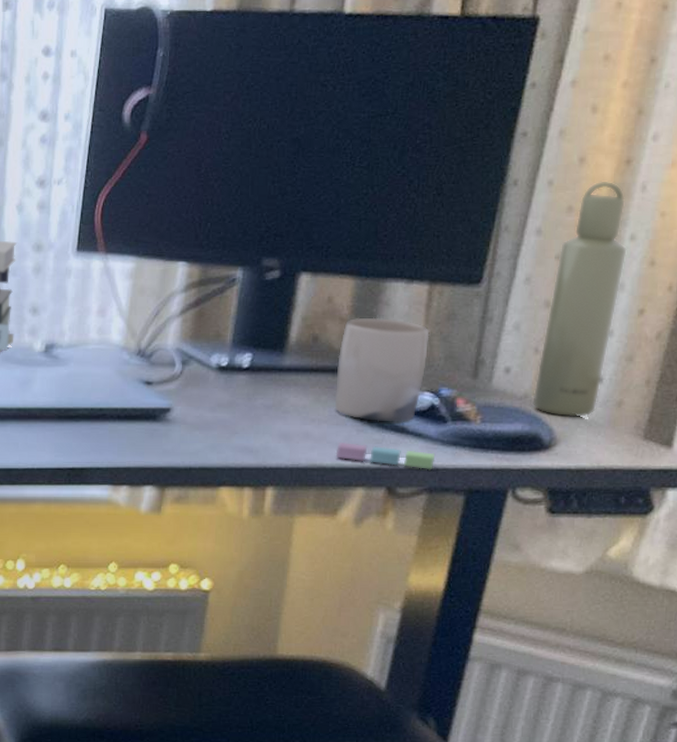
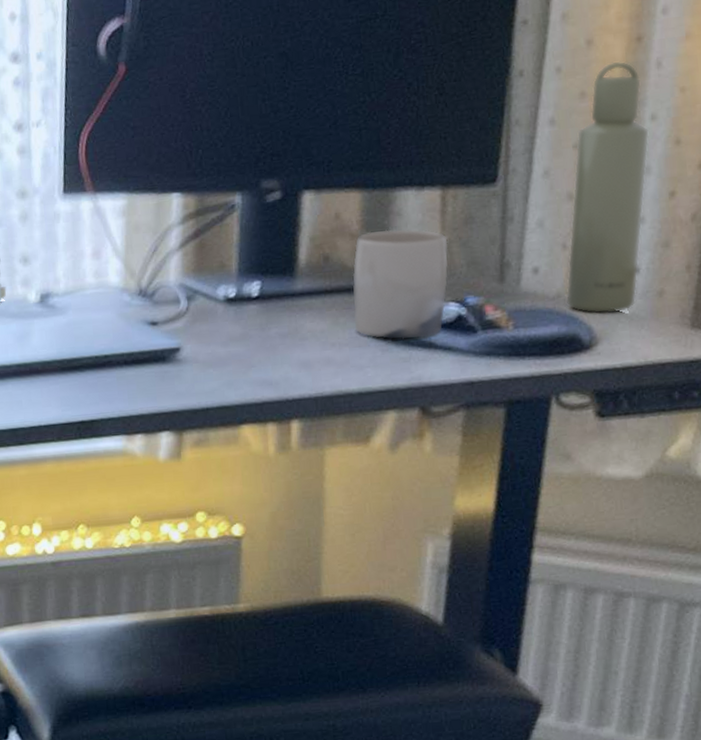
sticky notes: present [335,441,436,470] -> none [361,363,469,385]

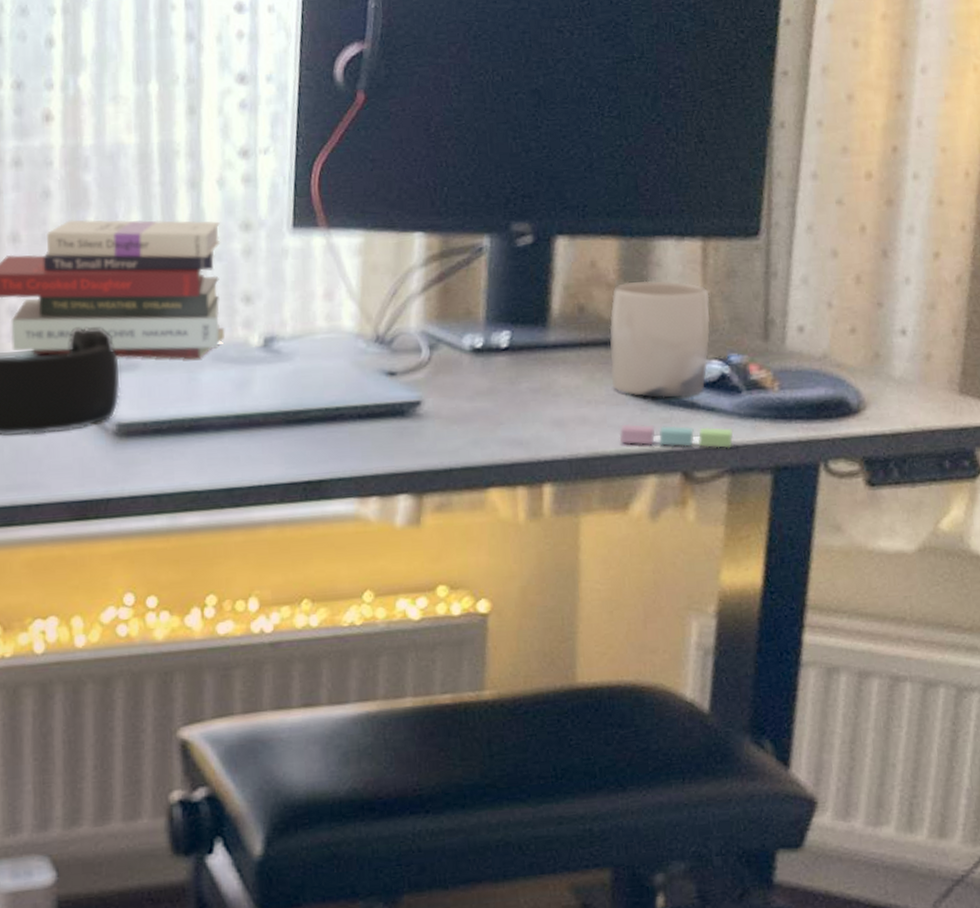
sticky notes: none [361,363,469,385] -> present [619,423,734,449]
bottle: present [566,61,649,313] -> none [832,118,912,376]

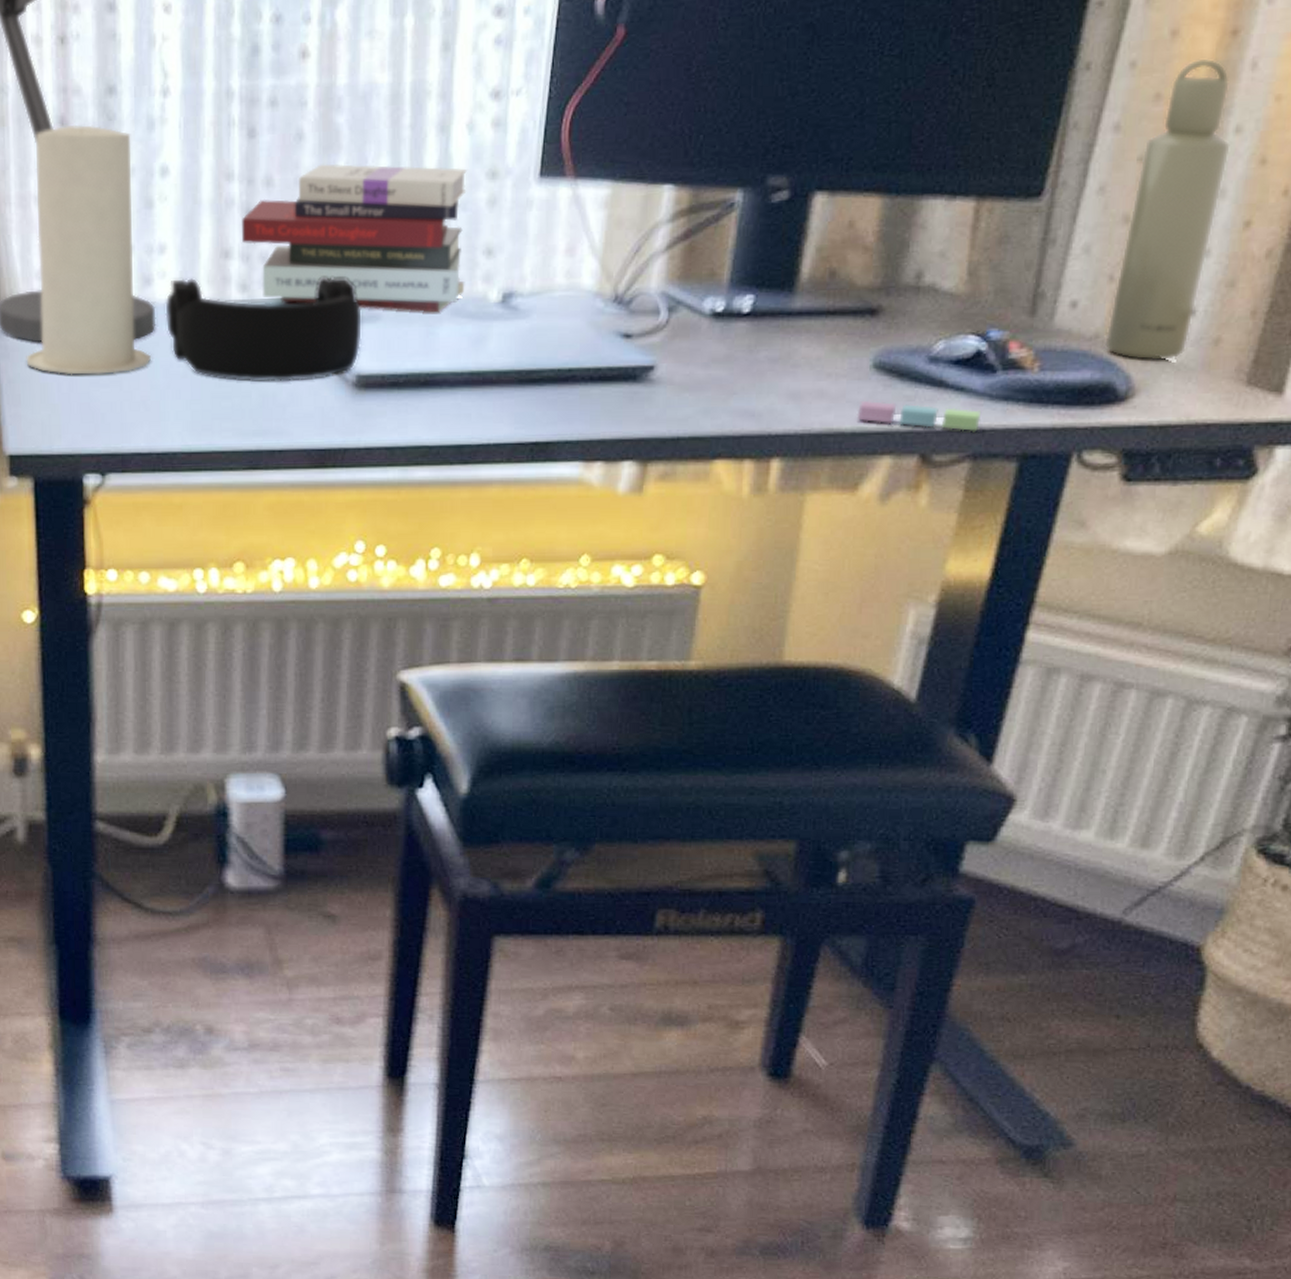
mug: present [609,280,711,398] -> none [856,244,976,374]
bottle: none [832,118,912,376] -> present [1105,58,1230,360]

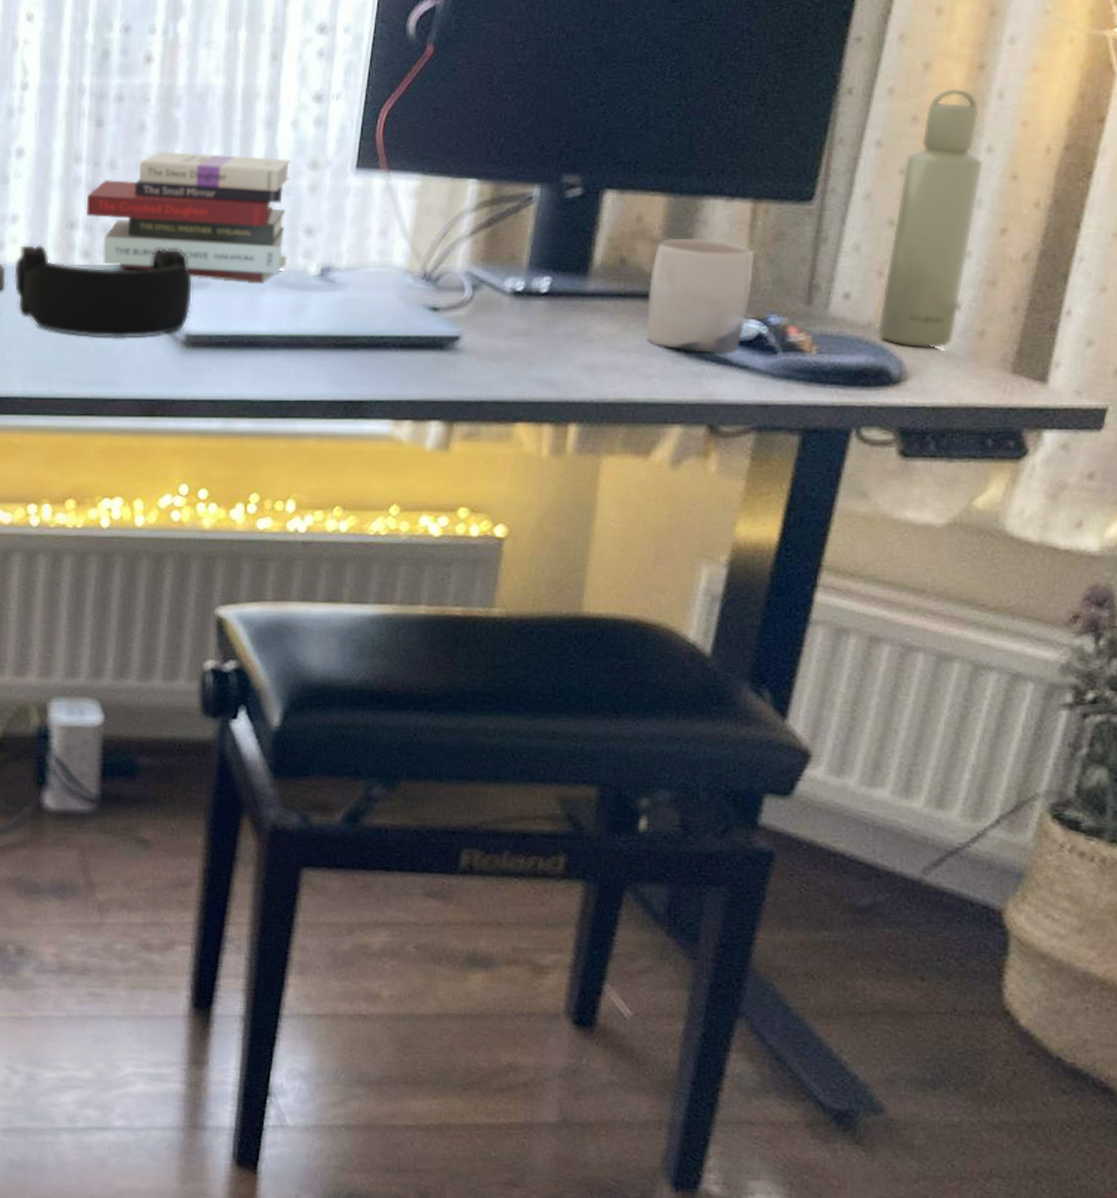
mug: none [856,244,976,374] -> present [646,238,755,353]
sticky notes: present [857,400,982,432] -> none [648,374,765,407]

